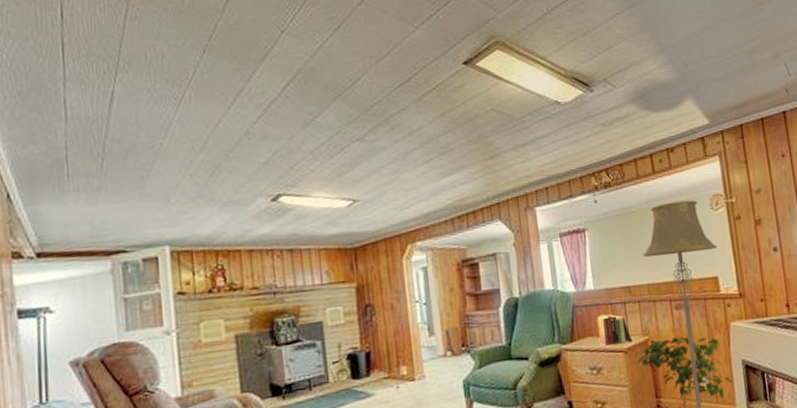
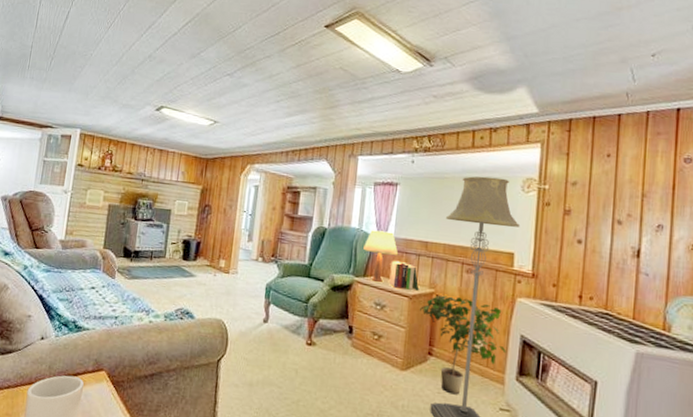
table lamp: none [563,284,603,346] -> present [362,230,399,283]

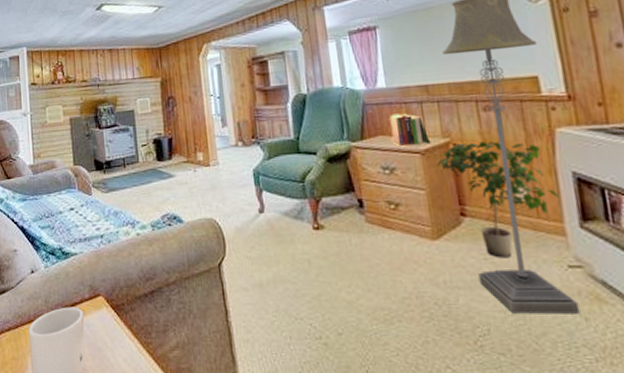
table lamp: present [362,230,399,283] -> none [352,82,396,144]

